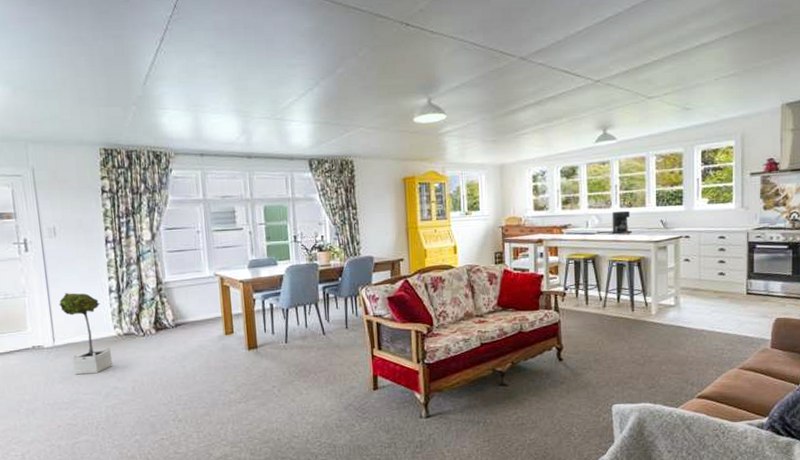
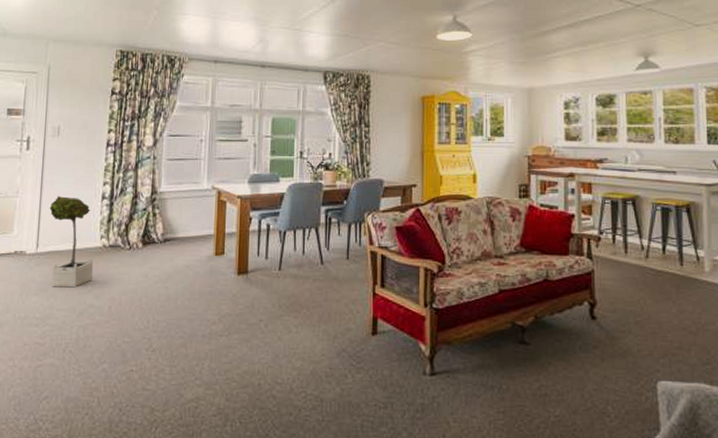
coffee maker: present [612,210,632,235] -> none [655,147,679,174]

